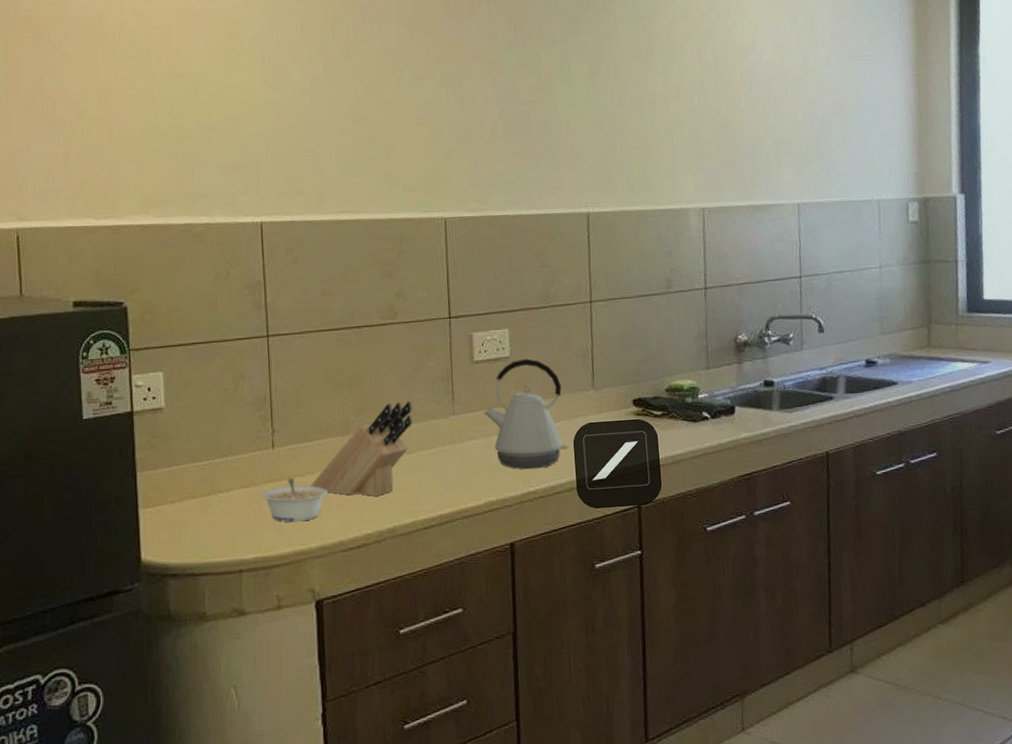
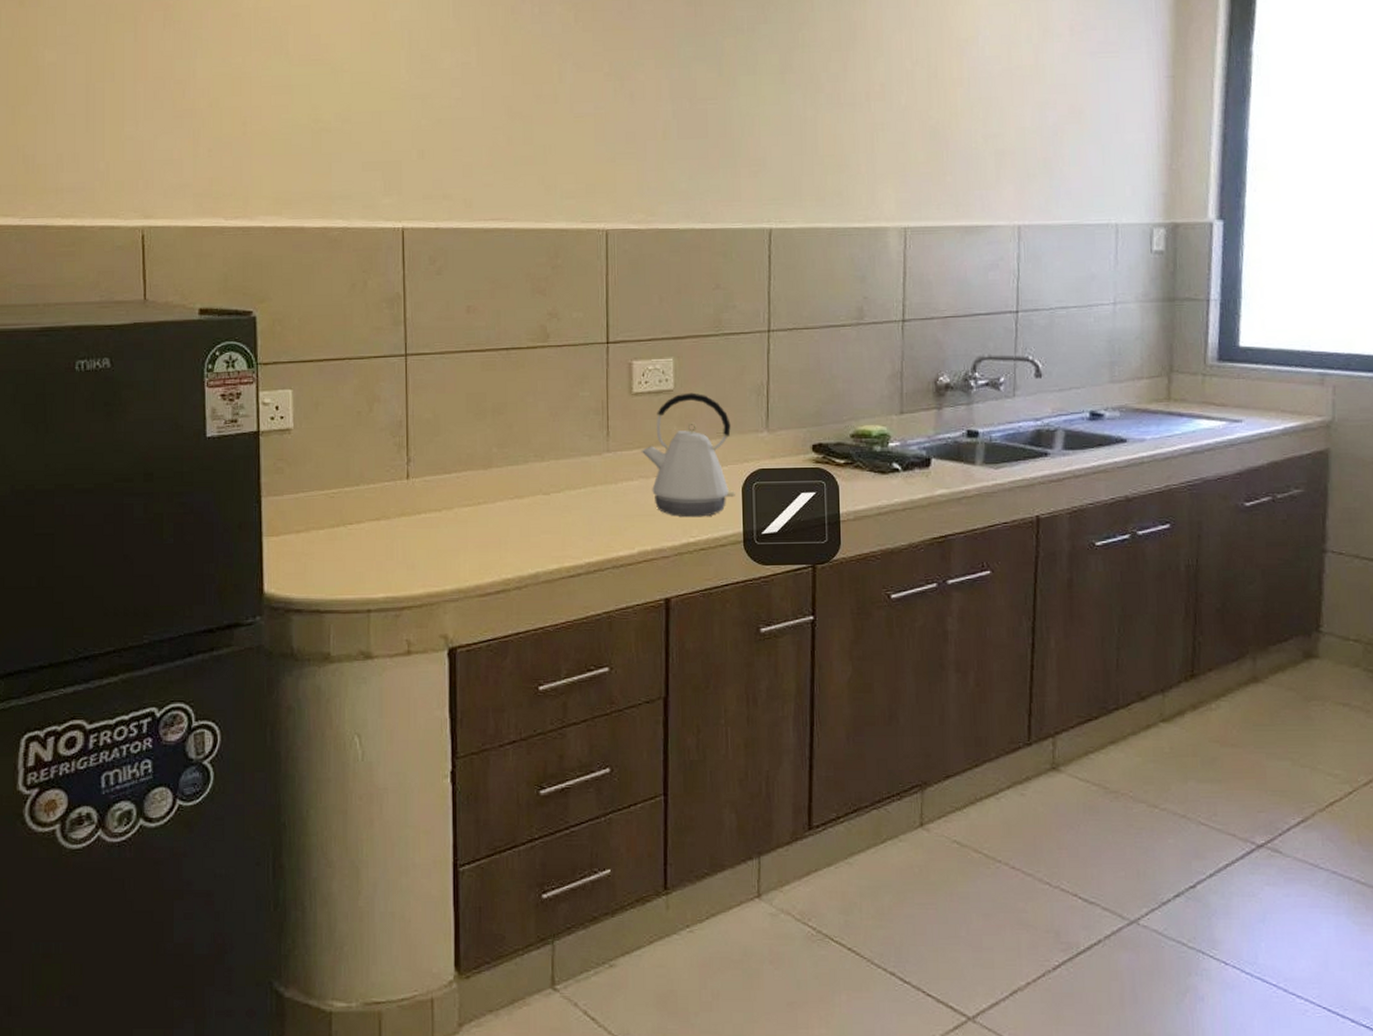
legume: present [261,478,328,522] -> none [393,513,465,561]
knife block: present [311,400,413,496] -> none [447,433,562,538]

